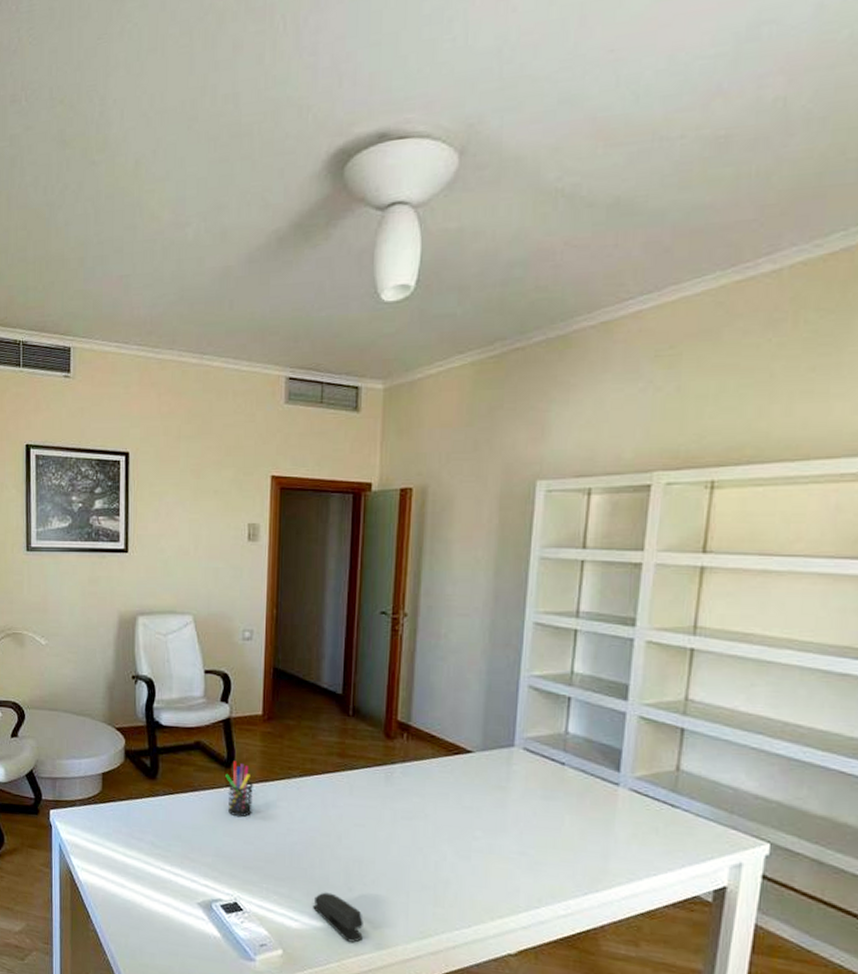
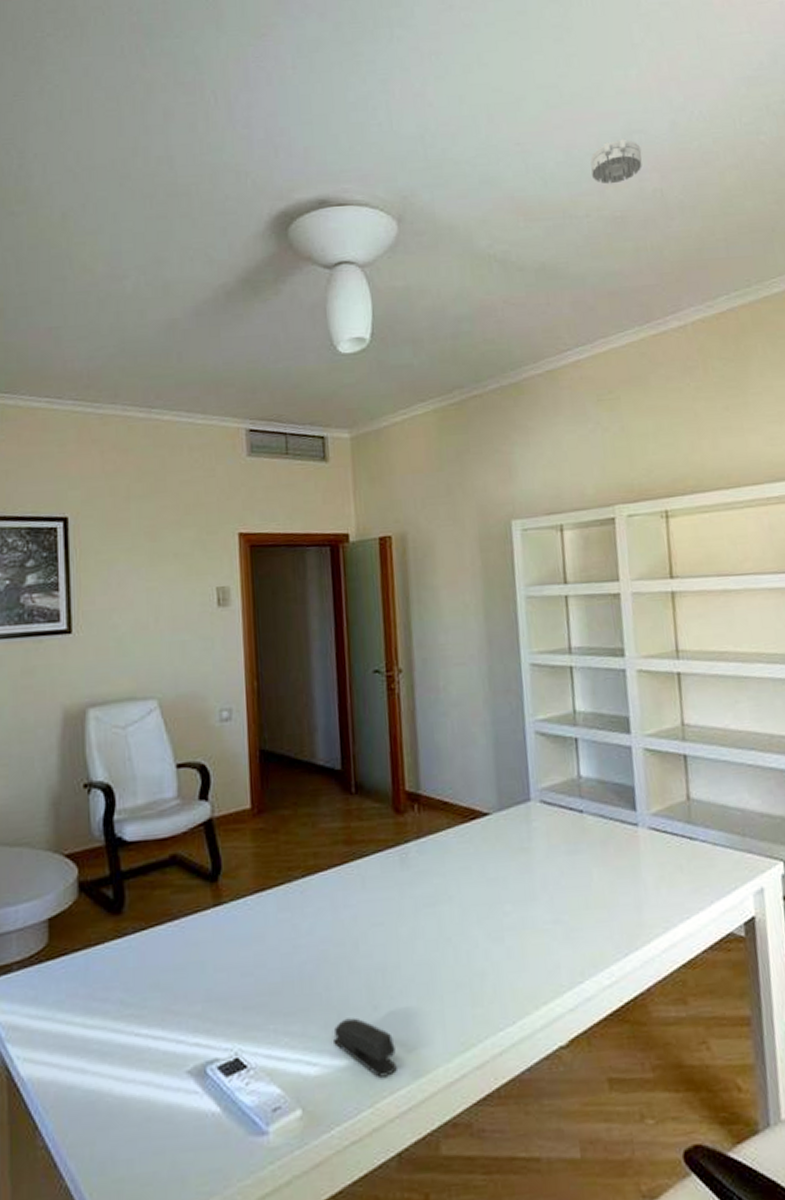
pen holder: present [225,760,253,817] -> none [211,871,248,943]
smoke detector: none [698,33,769,95] -> present [590,138,642,184]

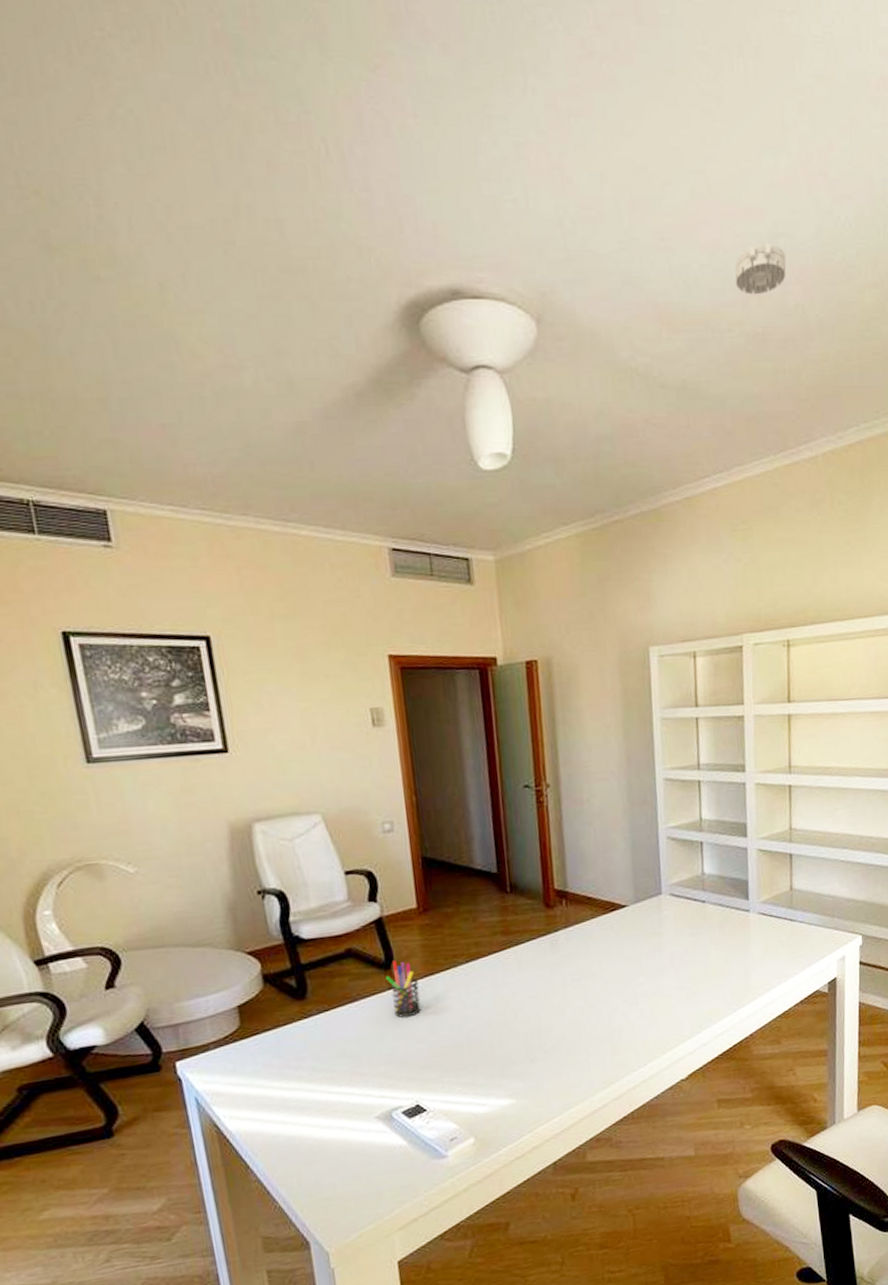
pen holder: none [211,871,248,943] -> present [386,960,421,1018]
stapler: present [334,1017,397,1077] -> none [499,1068,551,1111]

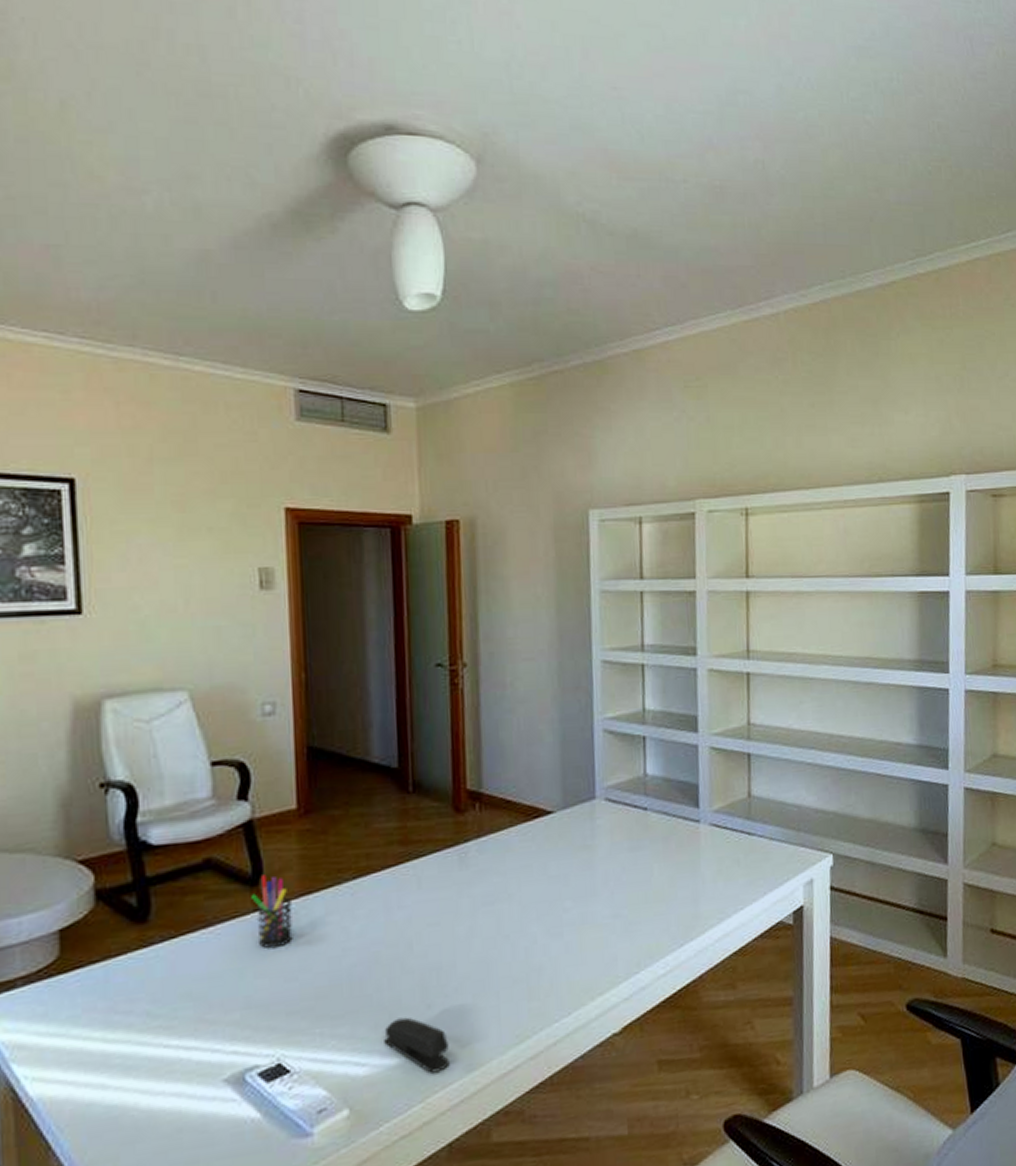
stapler: none [499,1068,551,1111] -> present [384,1017,450,1073]
smoke detector: present [735,242,787,295] -> none [691,98,746,148]

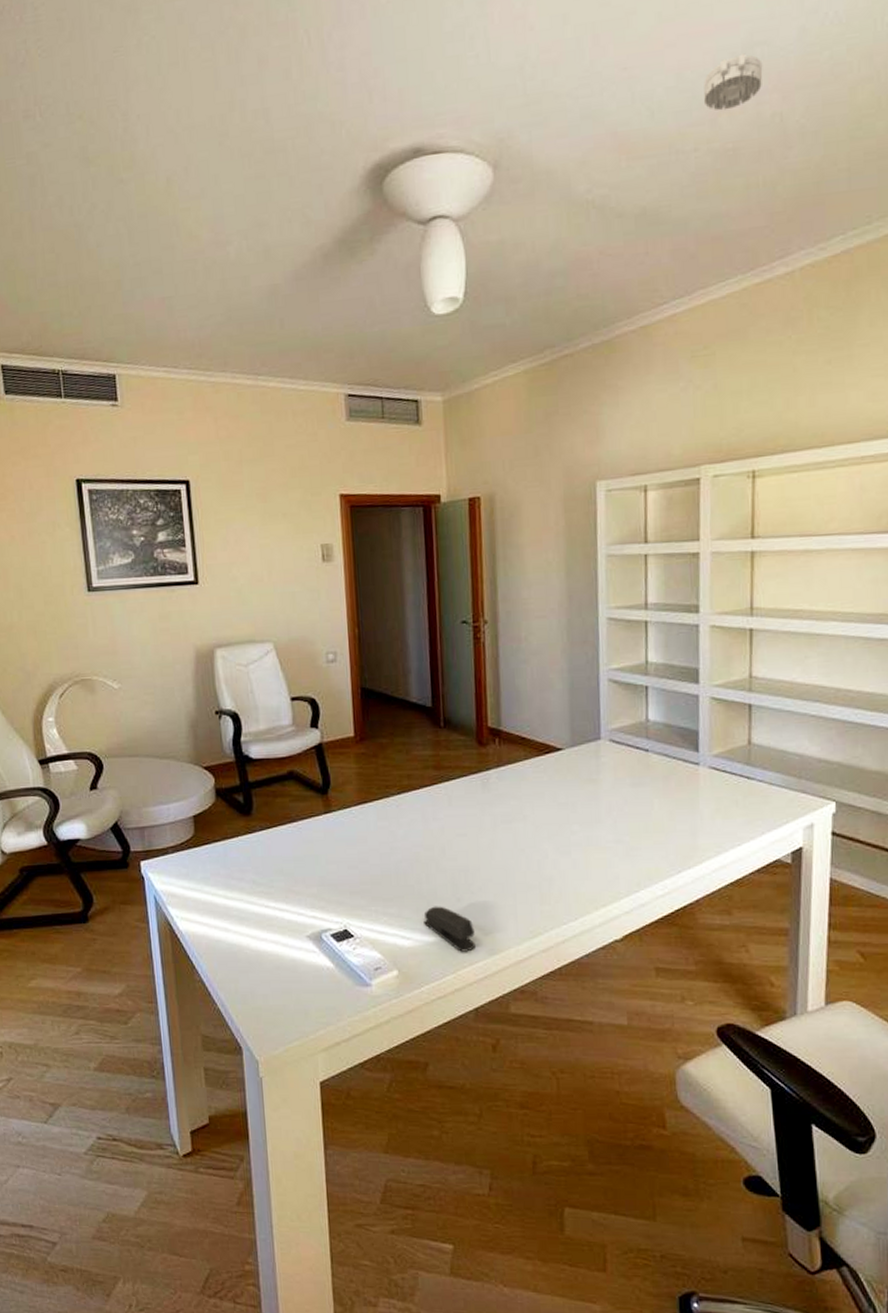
pen holder: present [251,874,293,948] -> none [323,786,354,842]
smoke detector: none [691,98,746,148] -> present [704,53,763,111]

